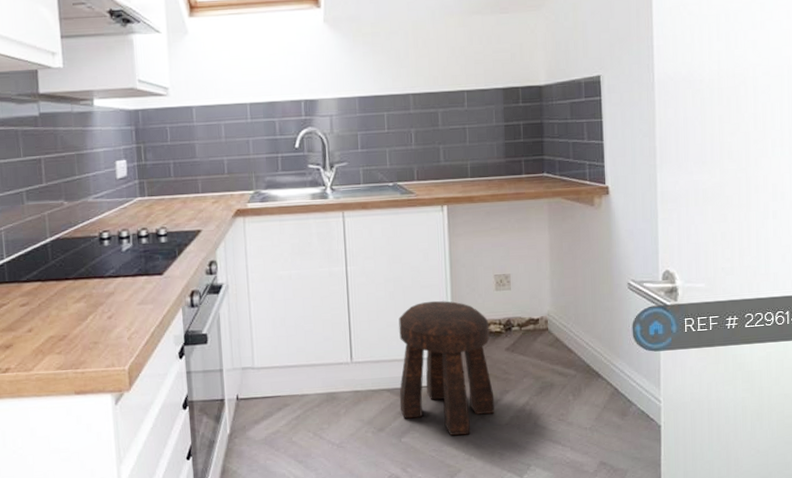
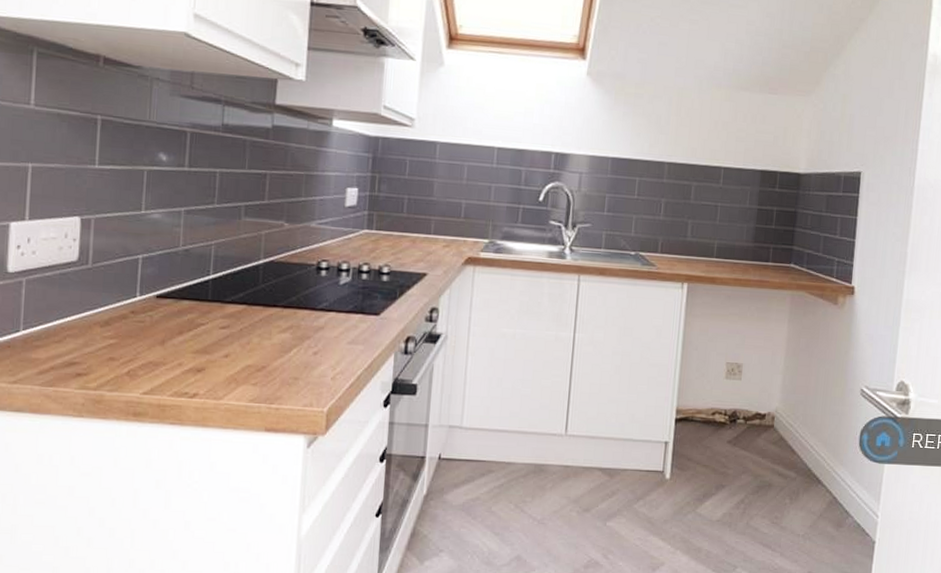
stool: present [398,300,495,436] -> none [609,381,714,527]

